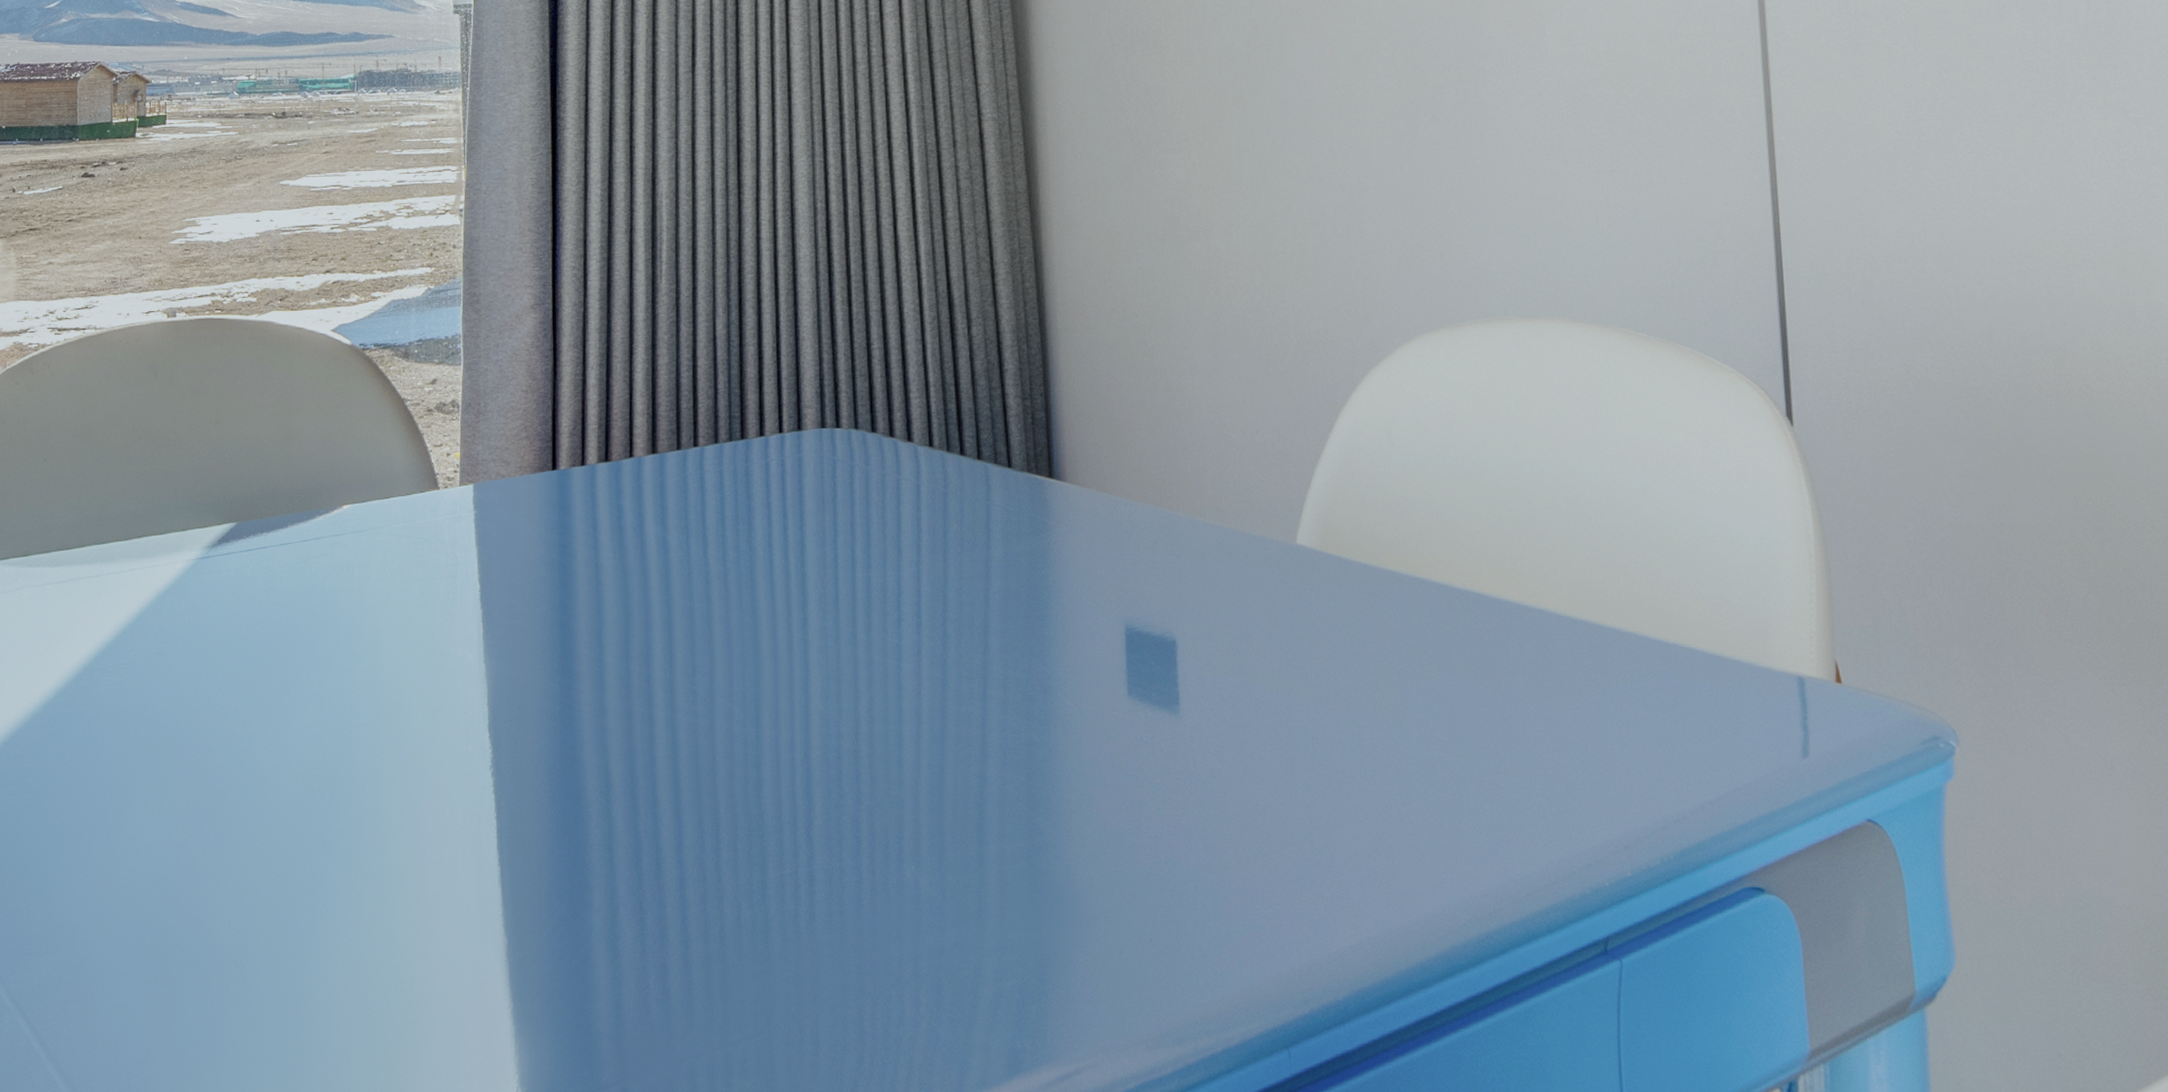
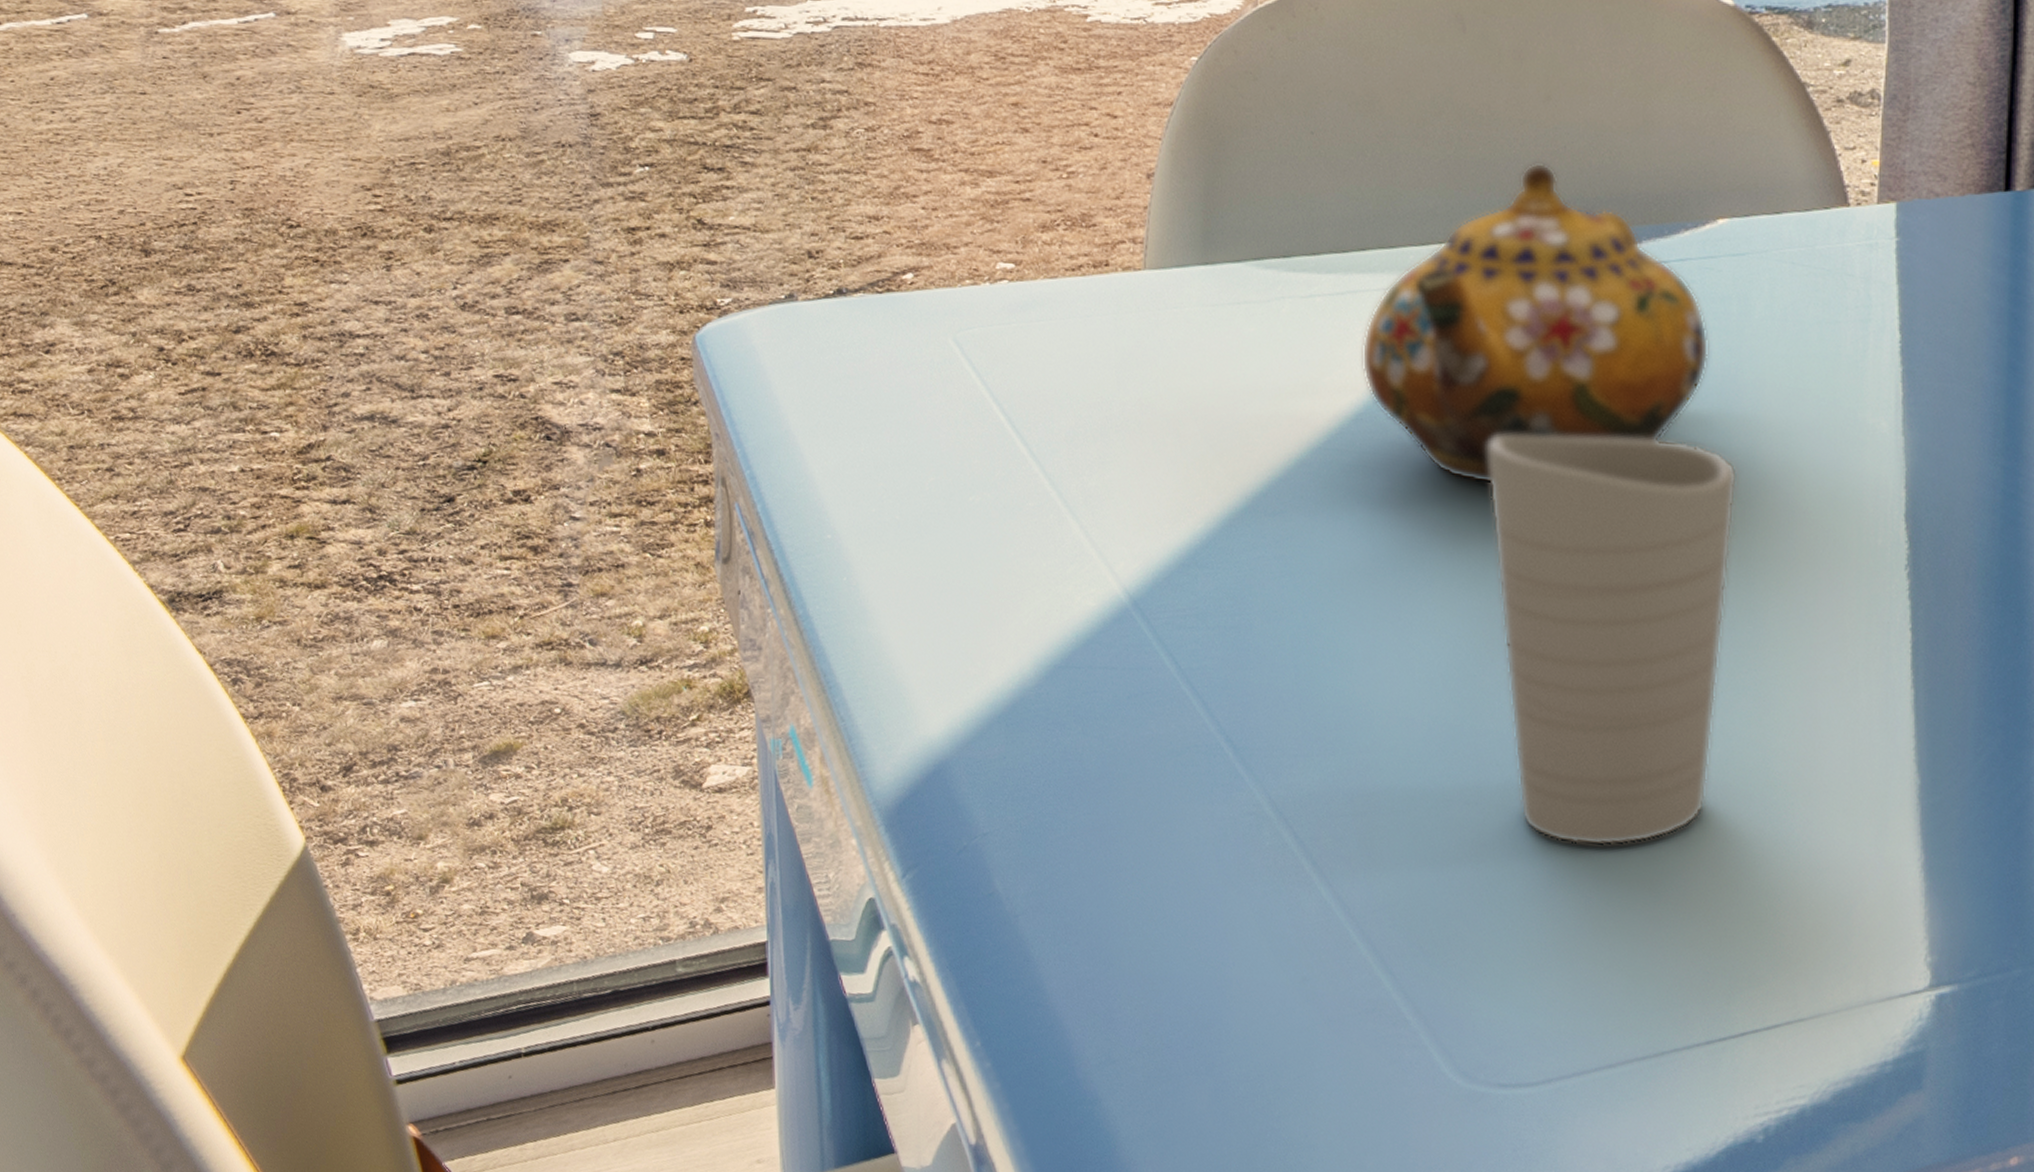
teapot: none [81,471,339,723] -> present [1362,162,1709,484]
cup: none [174,677,363,1014] -> present [1486,434,1738,847]

